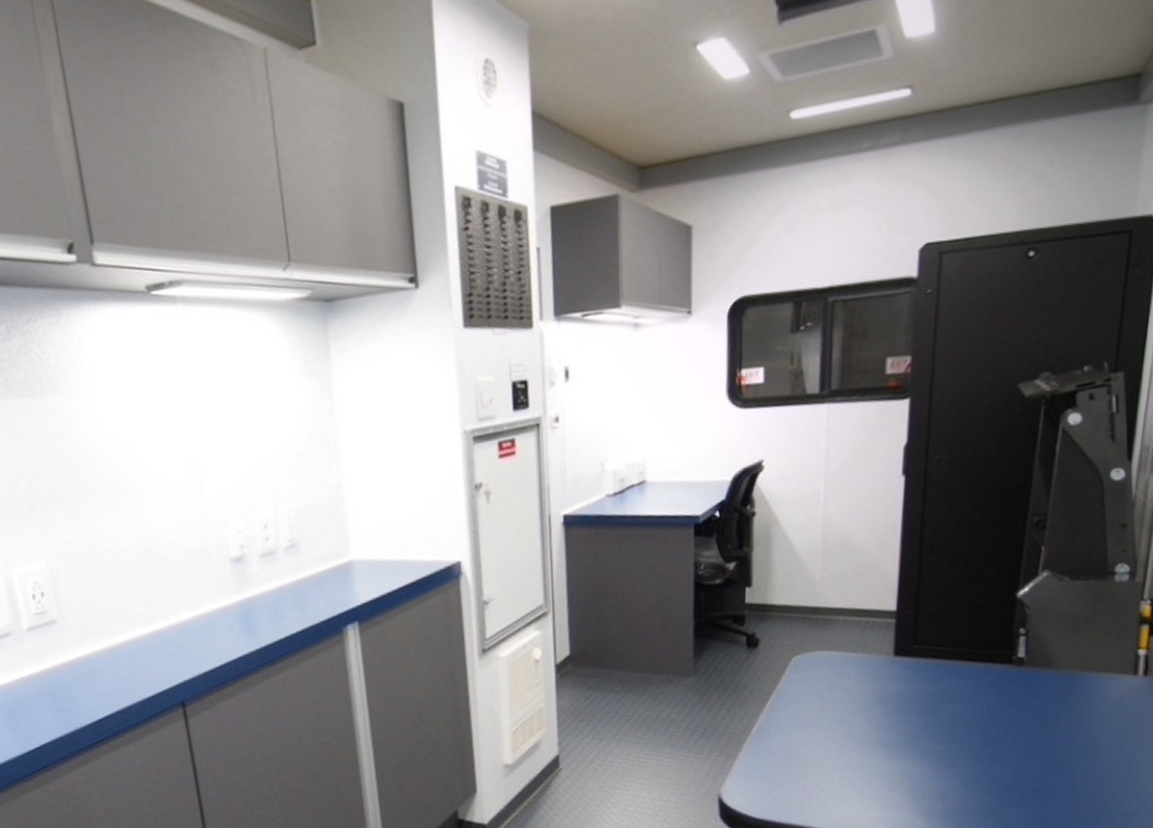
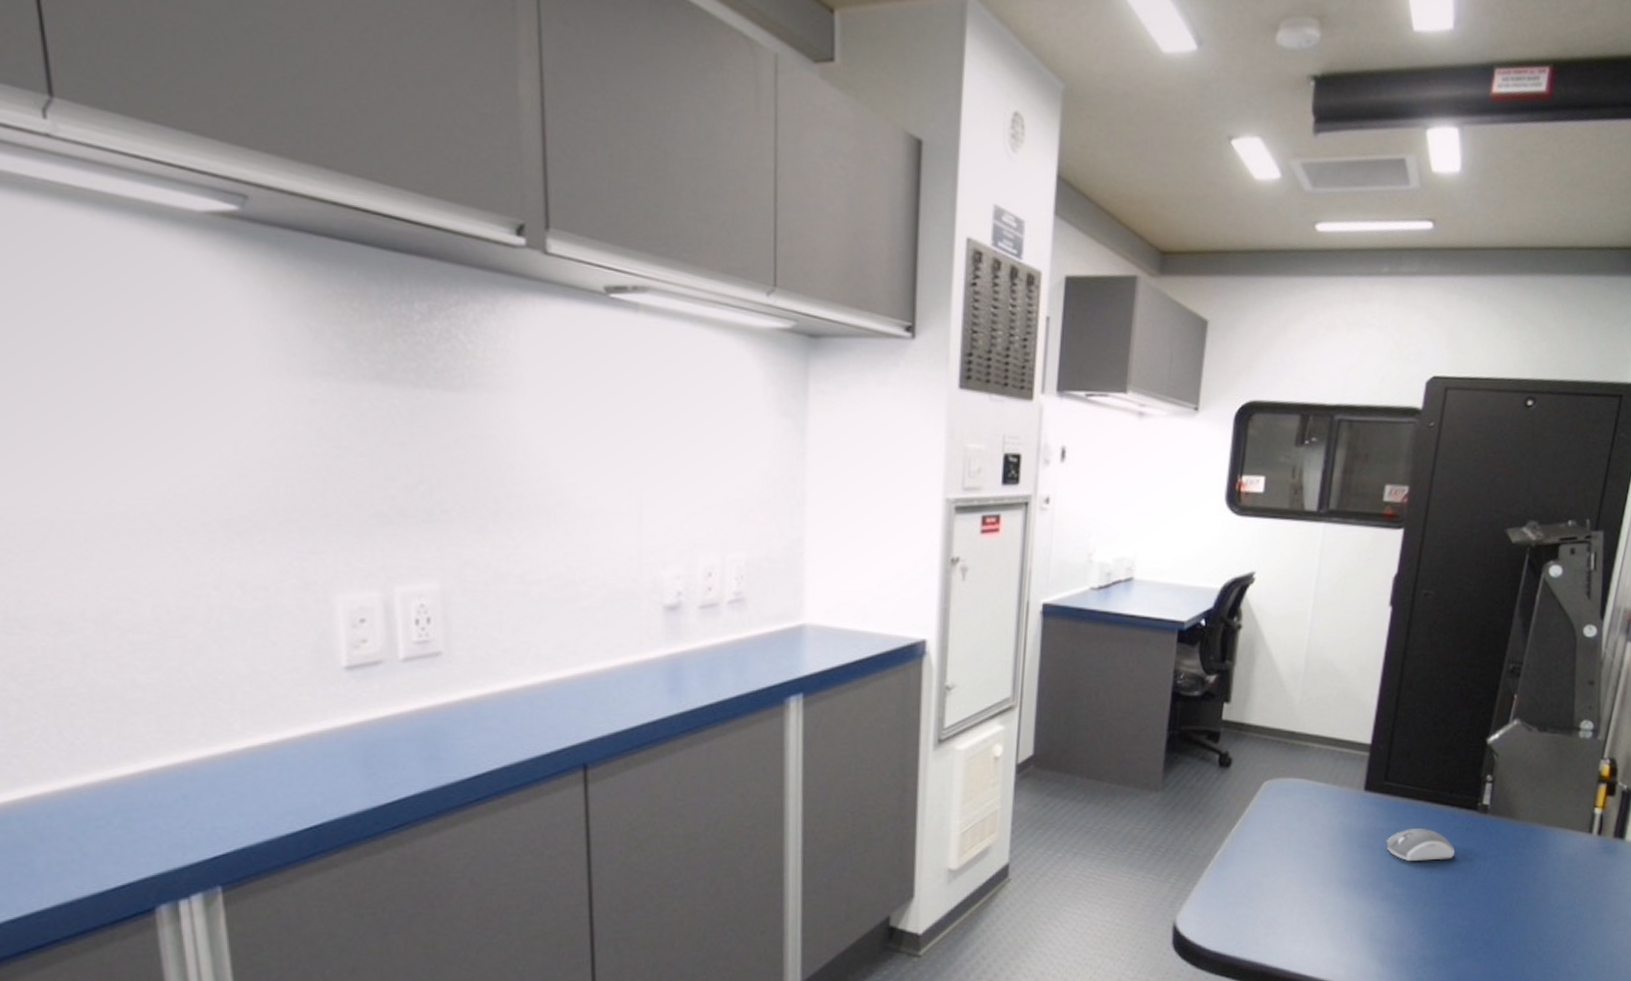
computer mouse: none [921,686,994,719] -> present [1386,827,1455,861]

